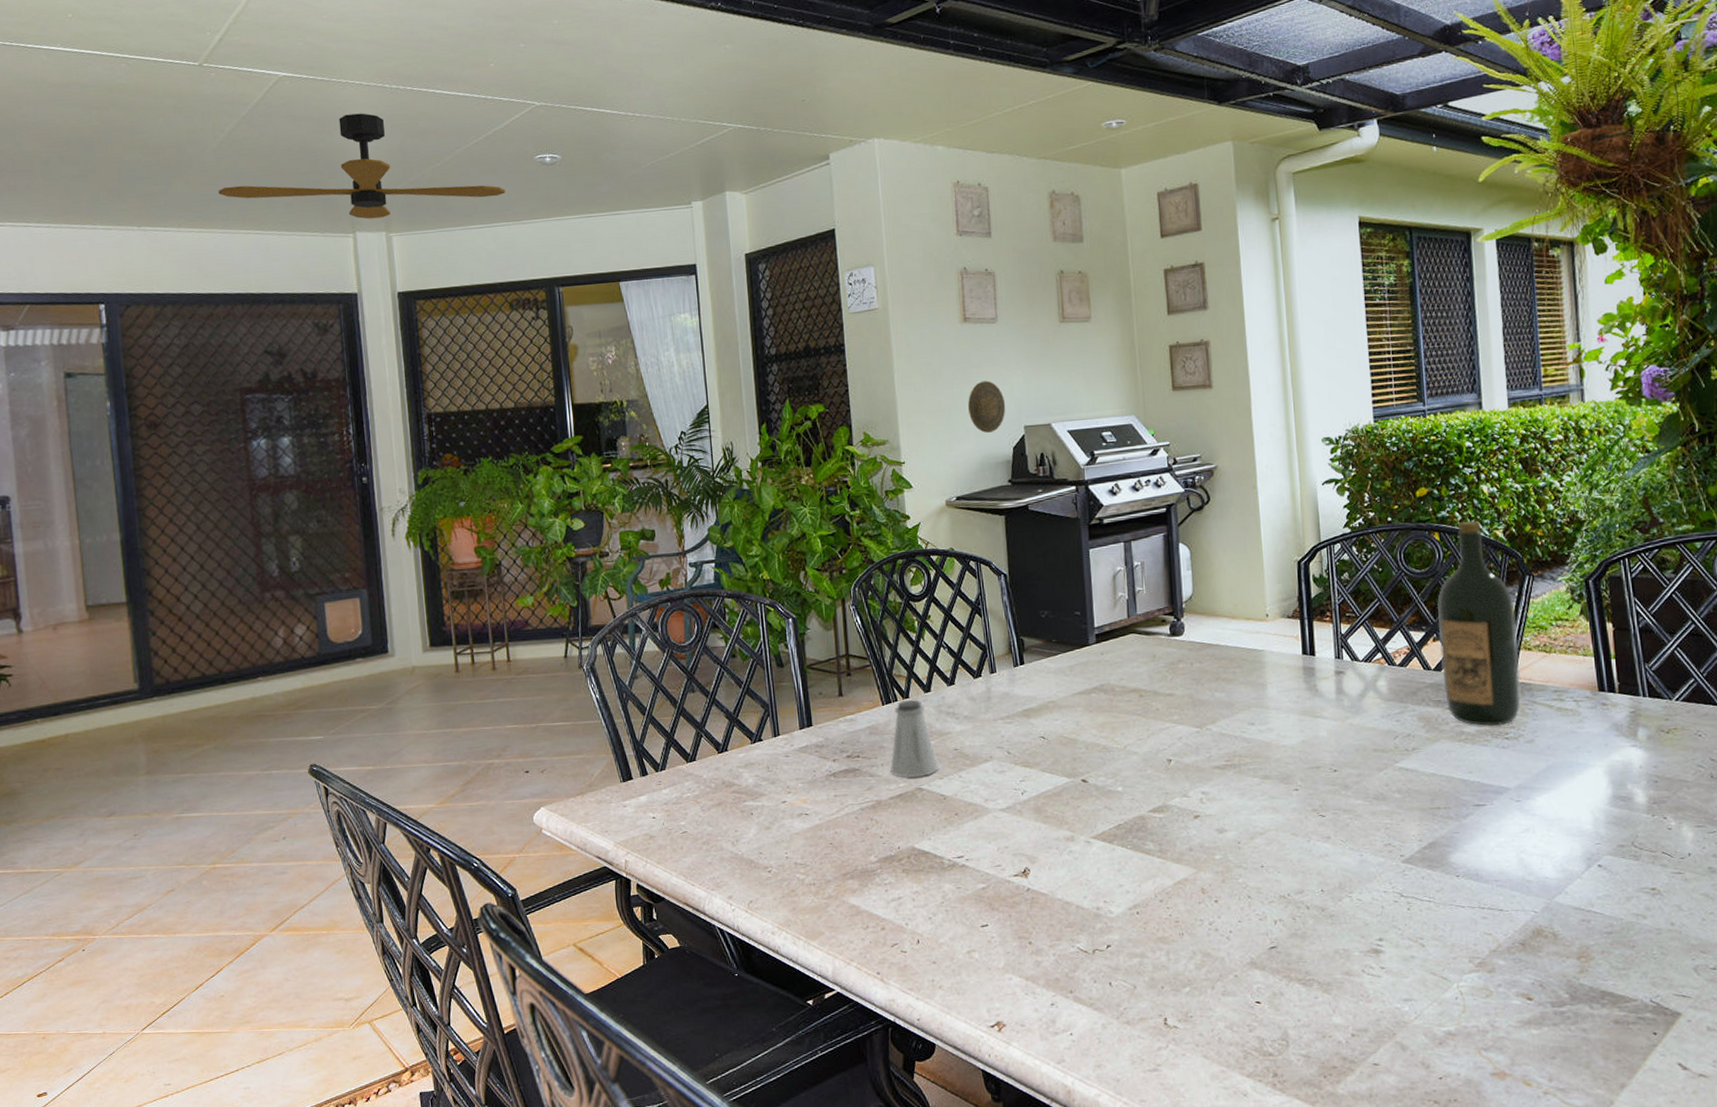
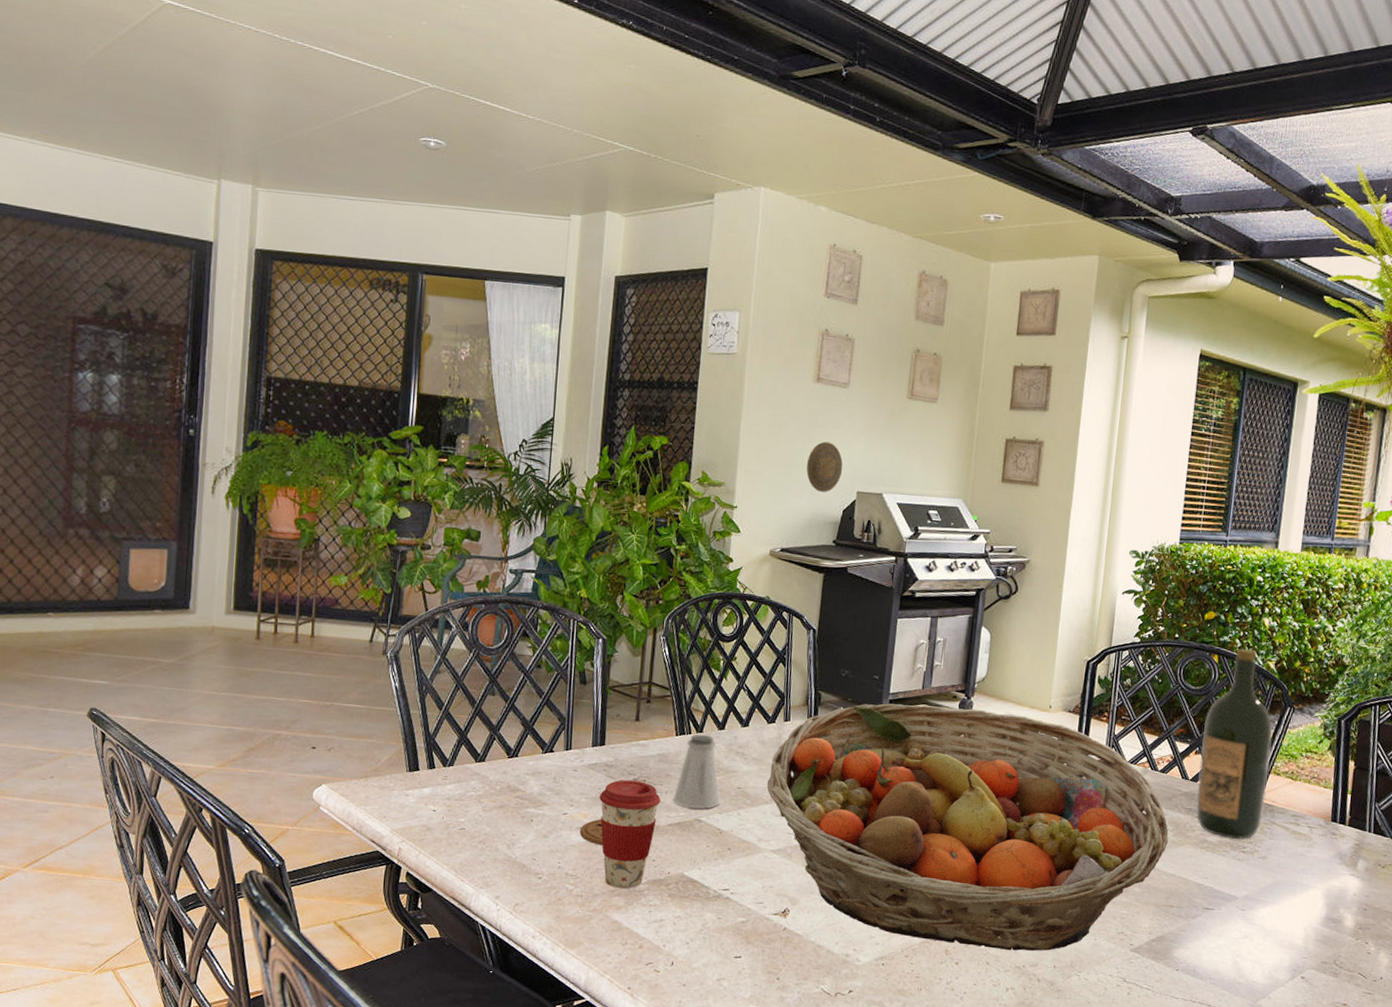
ceiling fan: present [218,113,506,219] -> none [80,57,384,171]
coaster: none [801,802,828,830] -> present [579,819,604,846]
coffee cup: none [815,757,878,871] -> present [599,780,661,889]
fruit basket: none [984,629,1421,881] -> present [767,703,1169,951]

